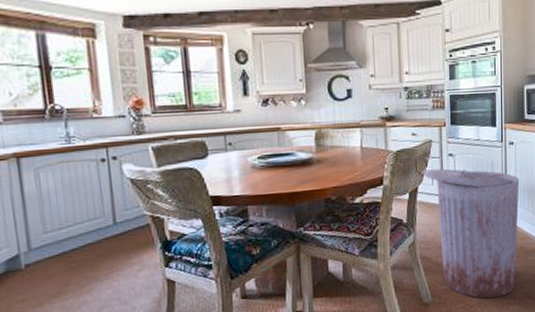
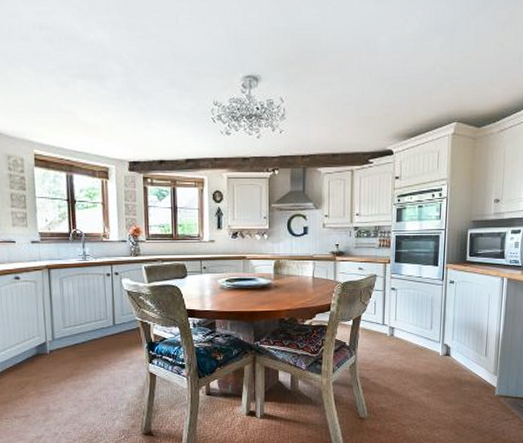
trash can: present [424,168,520,299] -> none [367,301,458,421]

